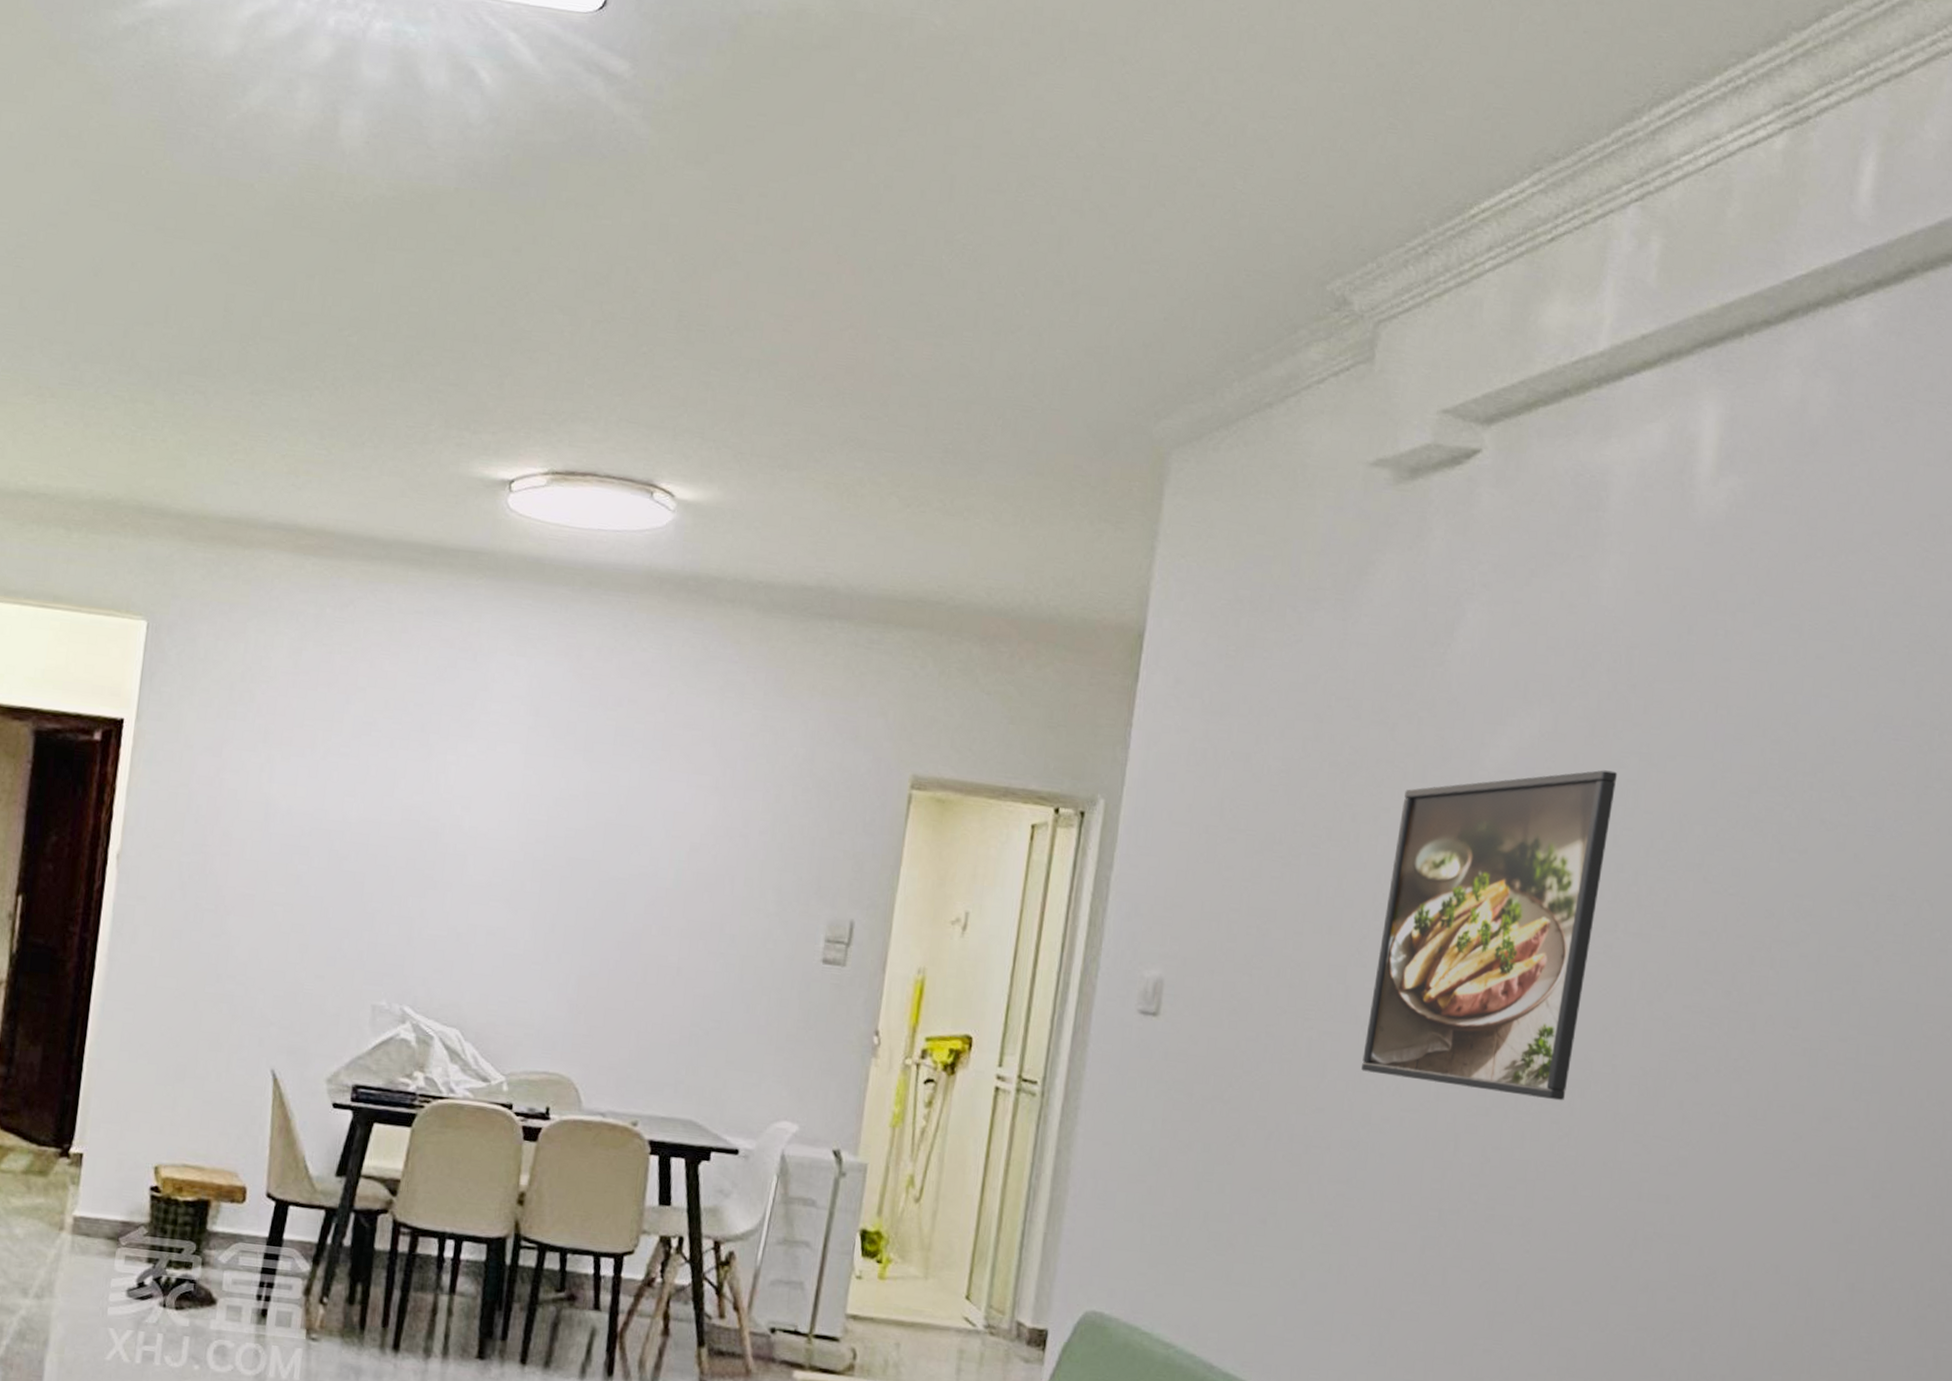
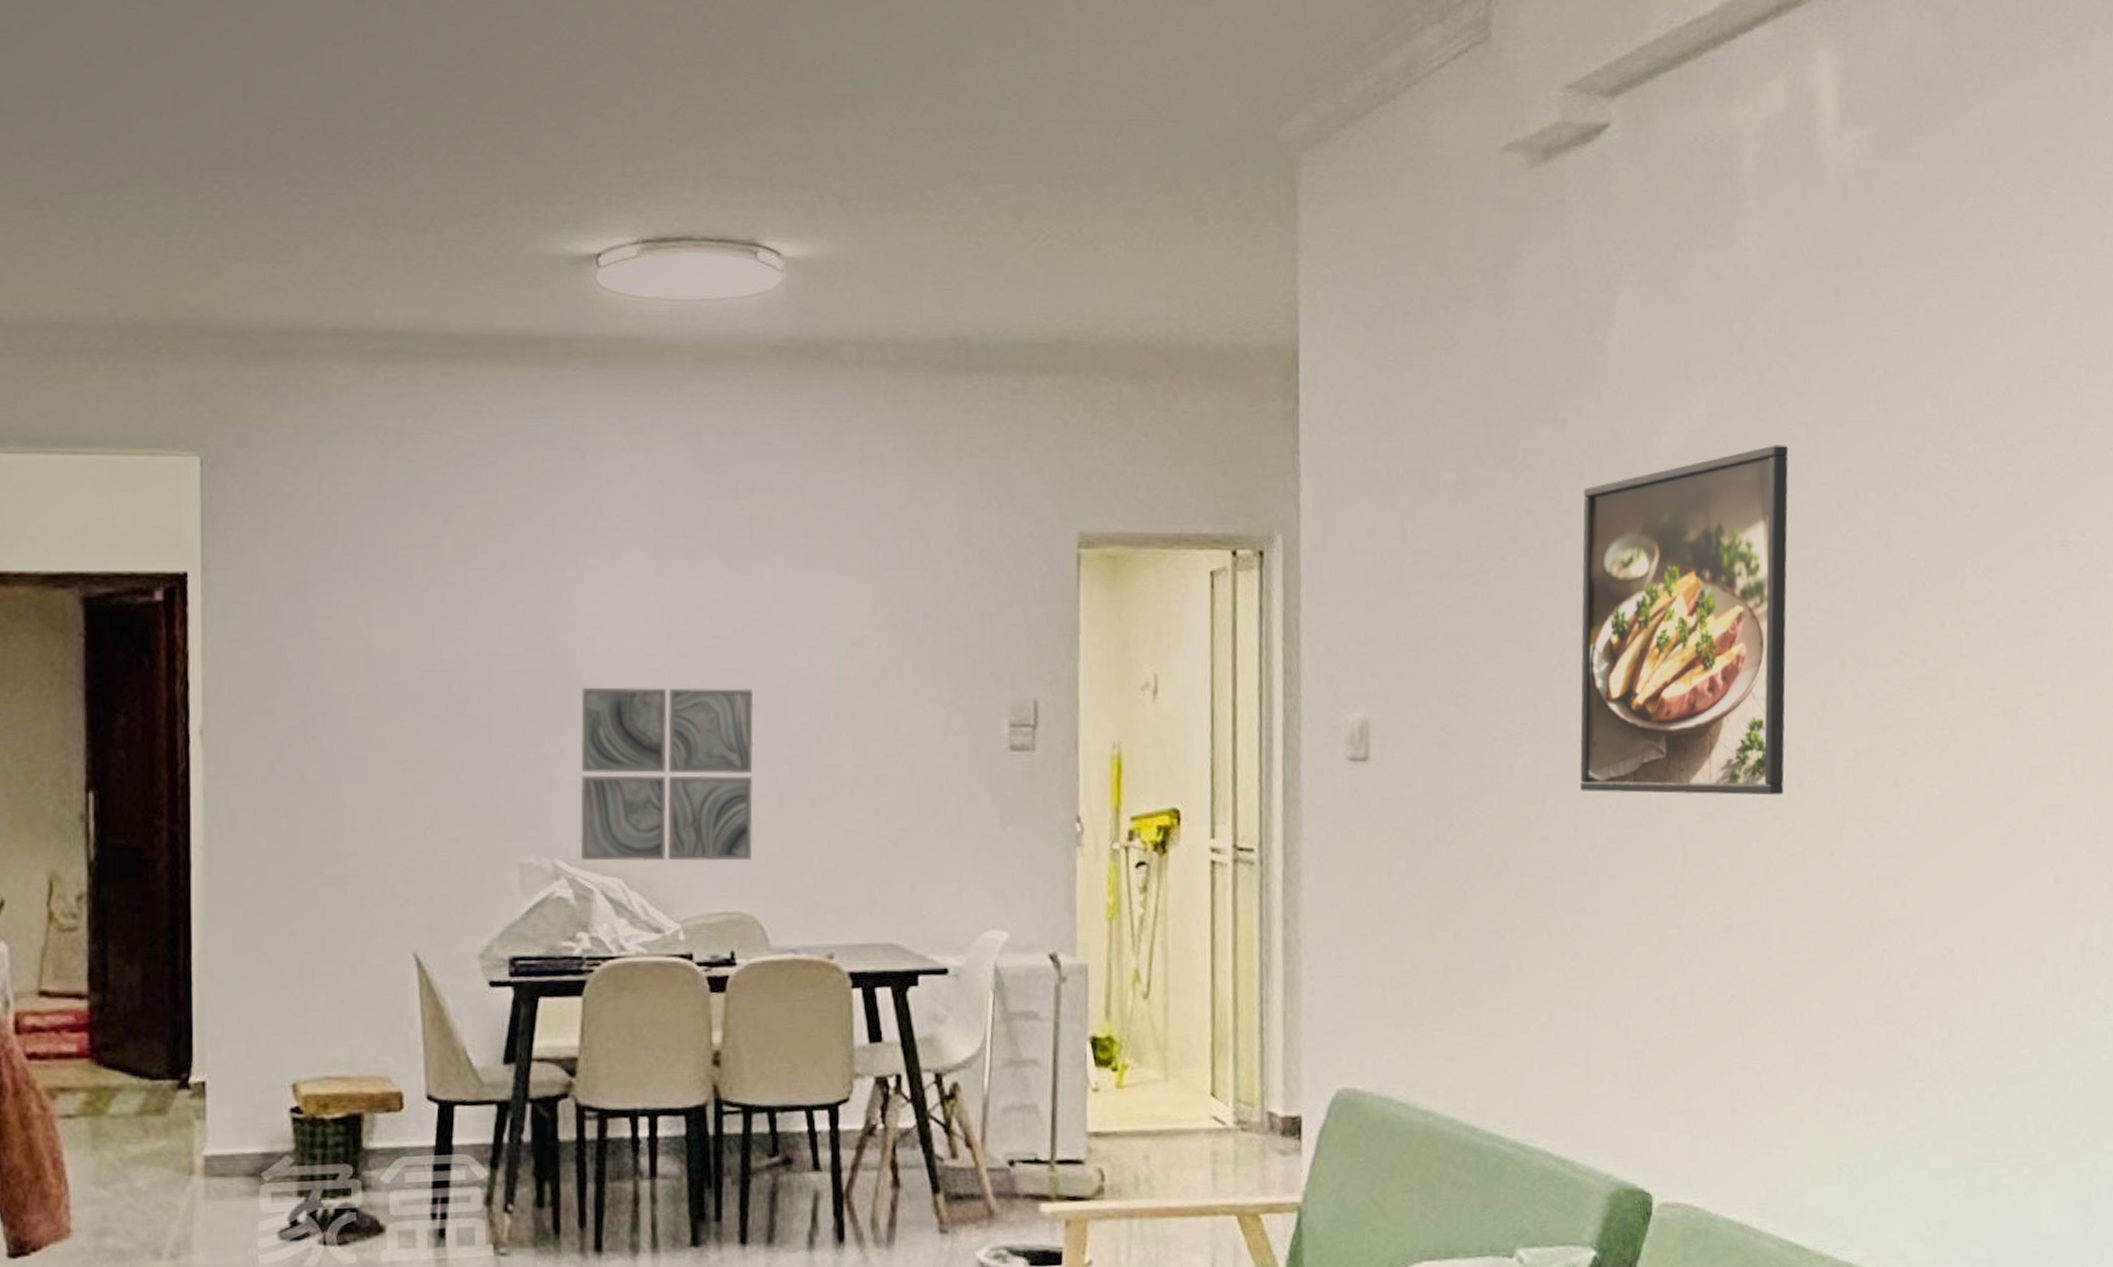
wall art: none [426,859,597,1030] -> present [580,687,754,862]

